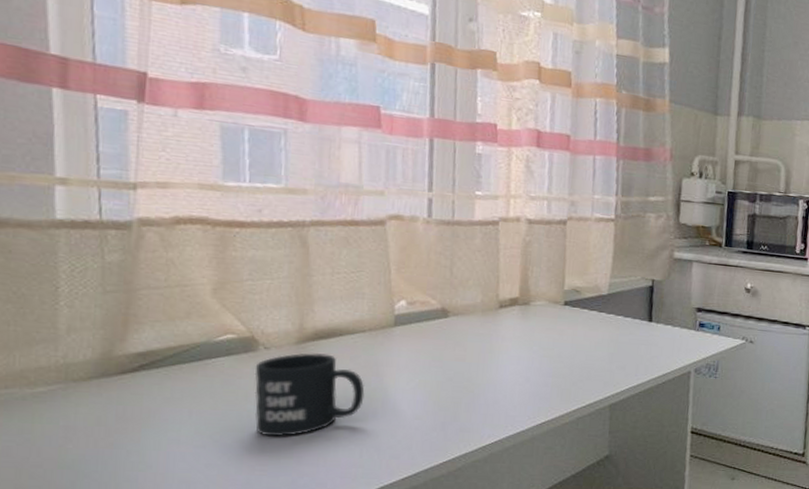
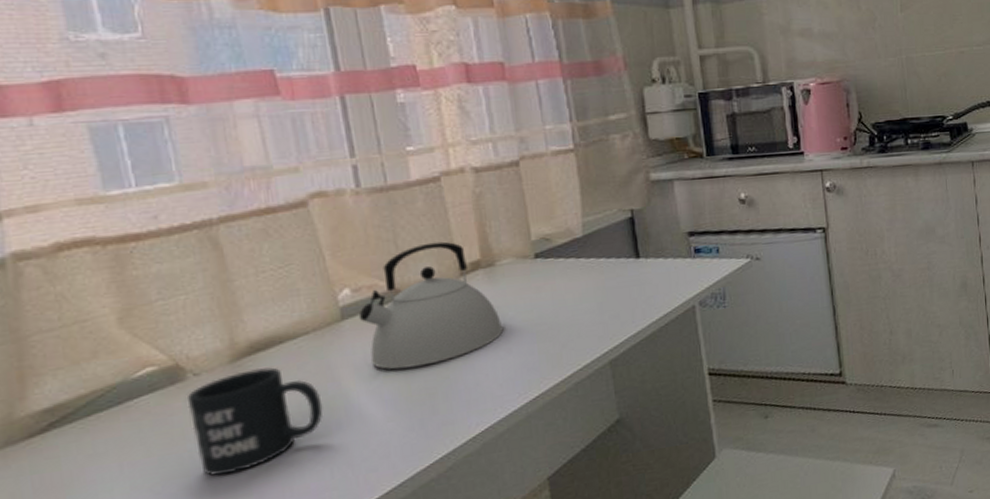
kettle: none [408,275,527,378] -> present [358,241,504,370]

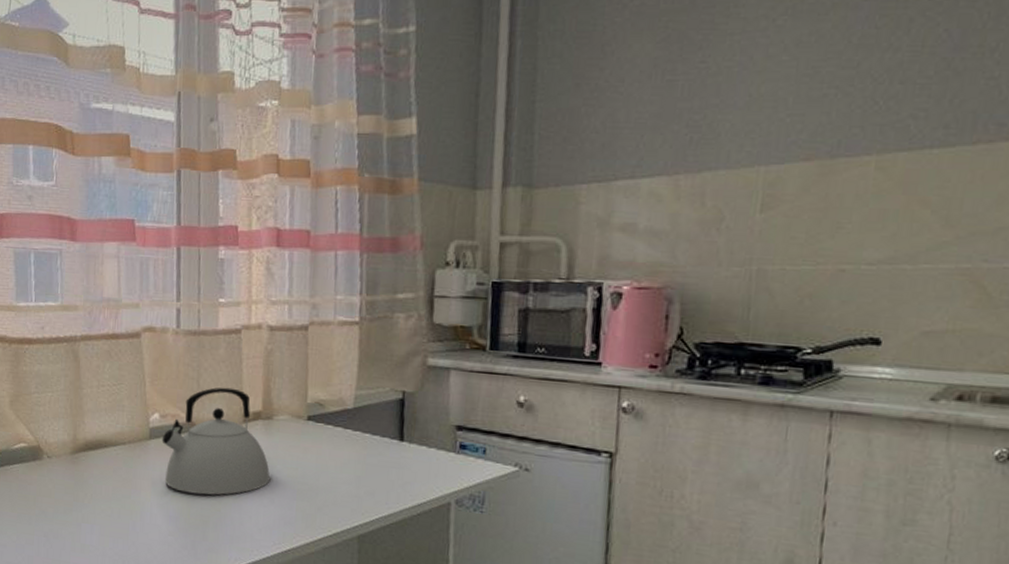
mug: present [186,367,323,476] -> none [40,463,126,543]

